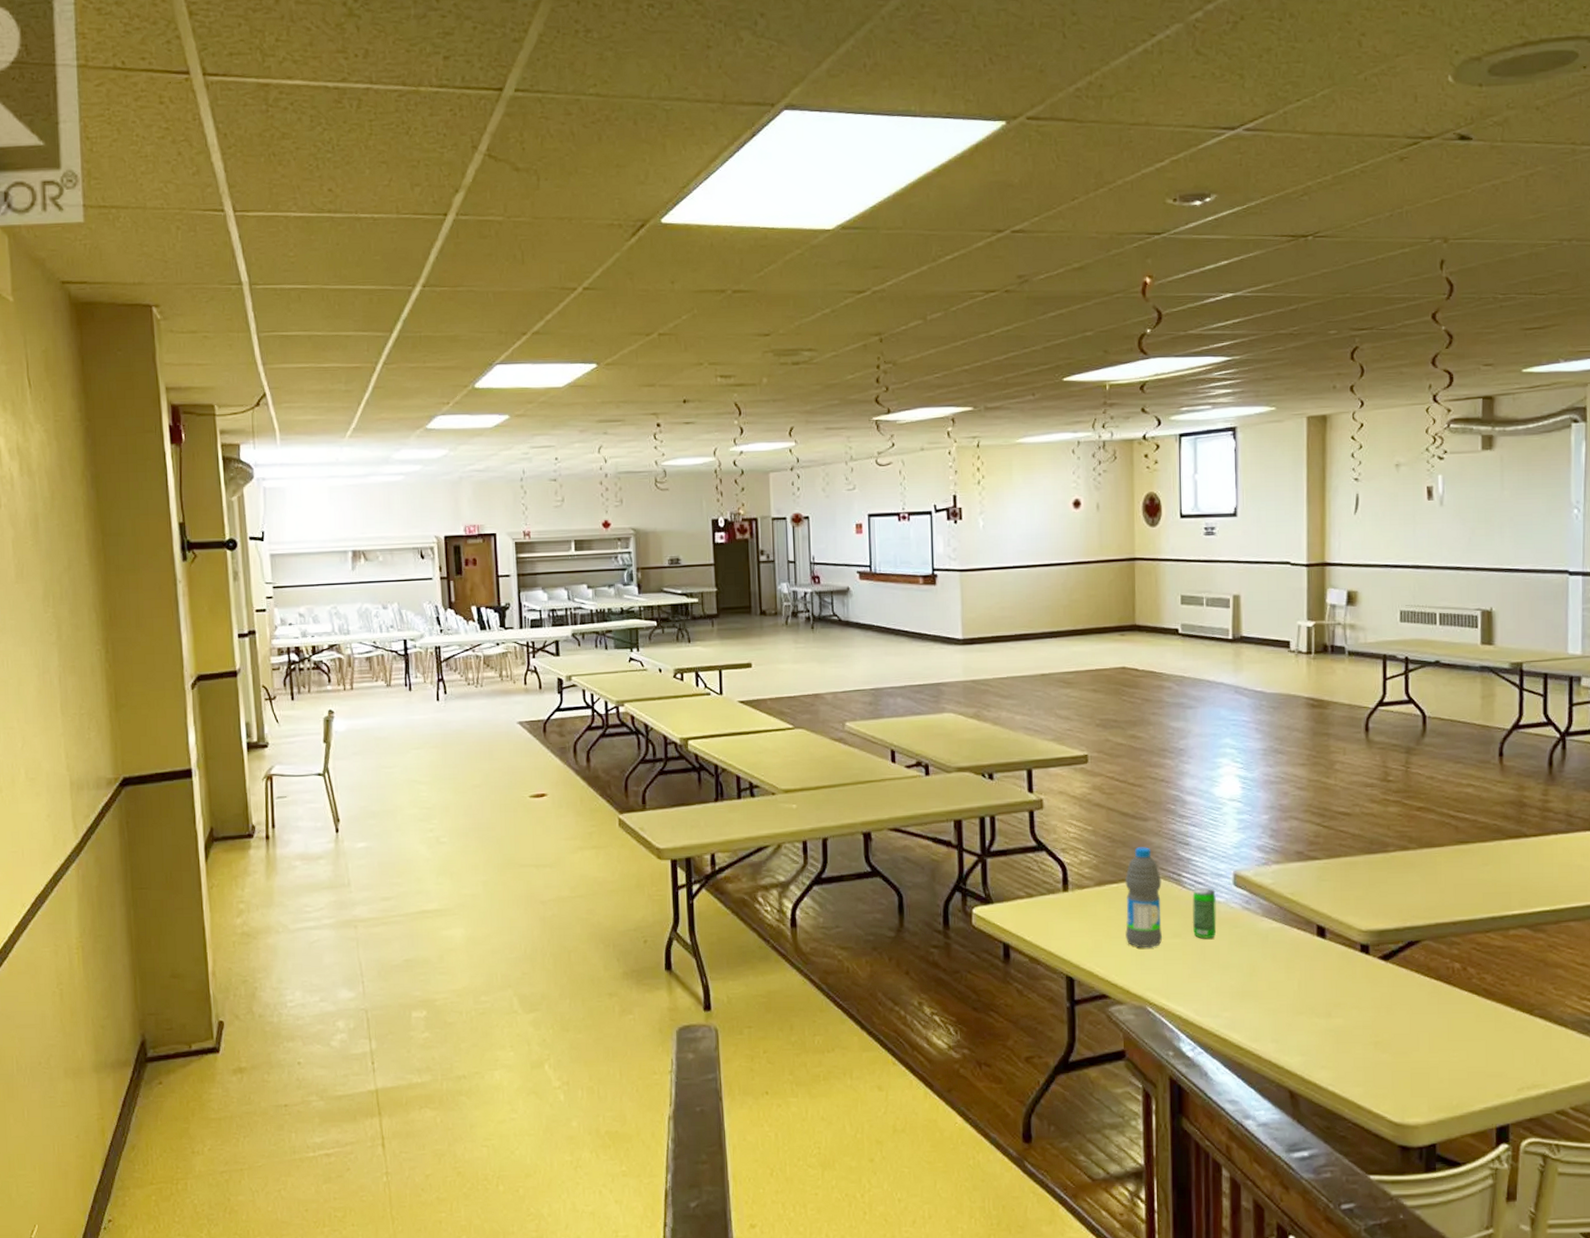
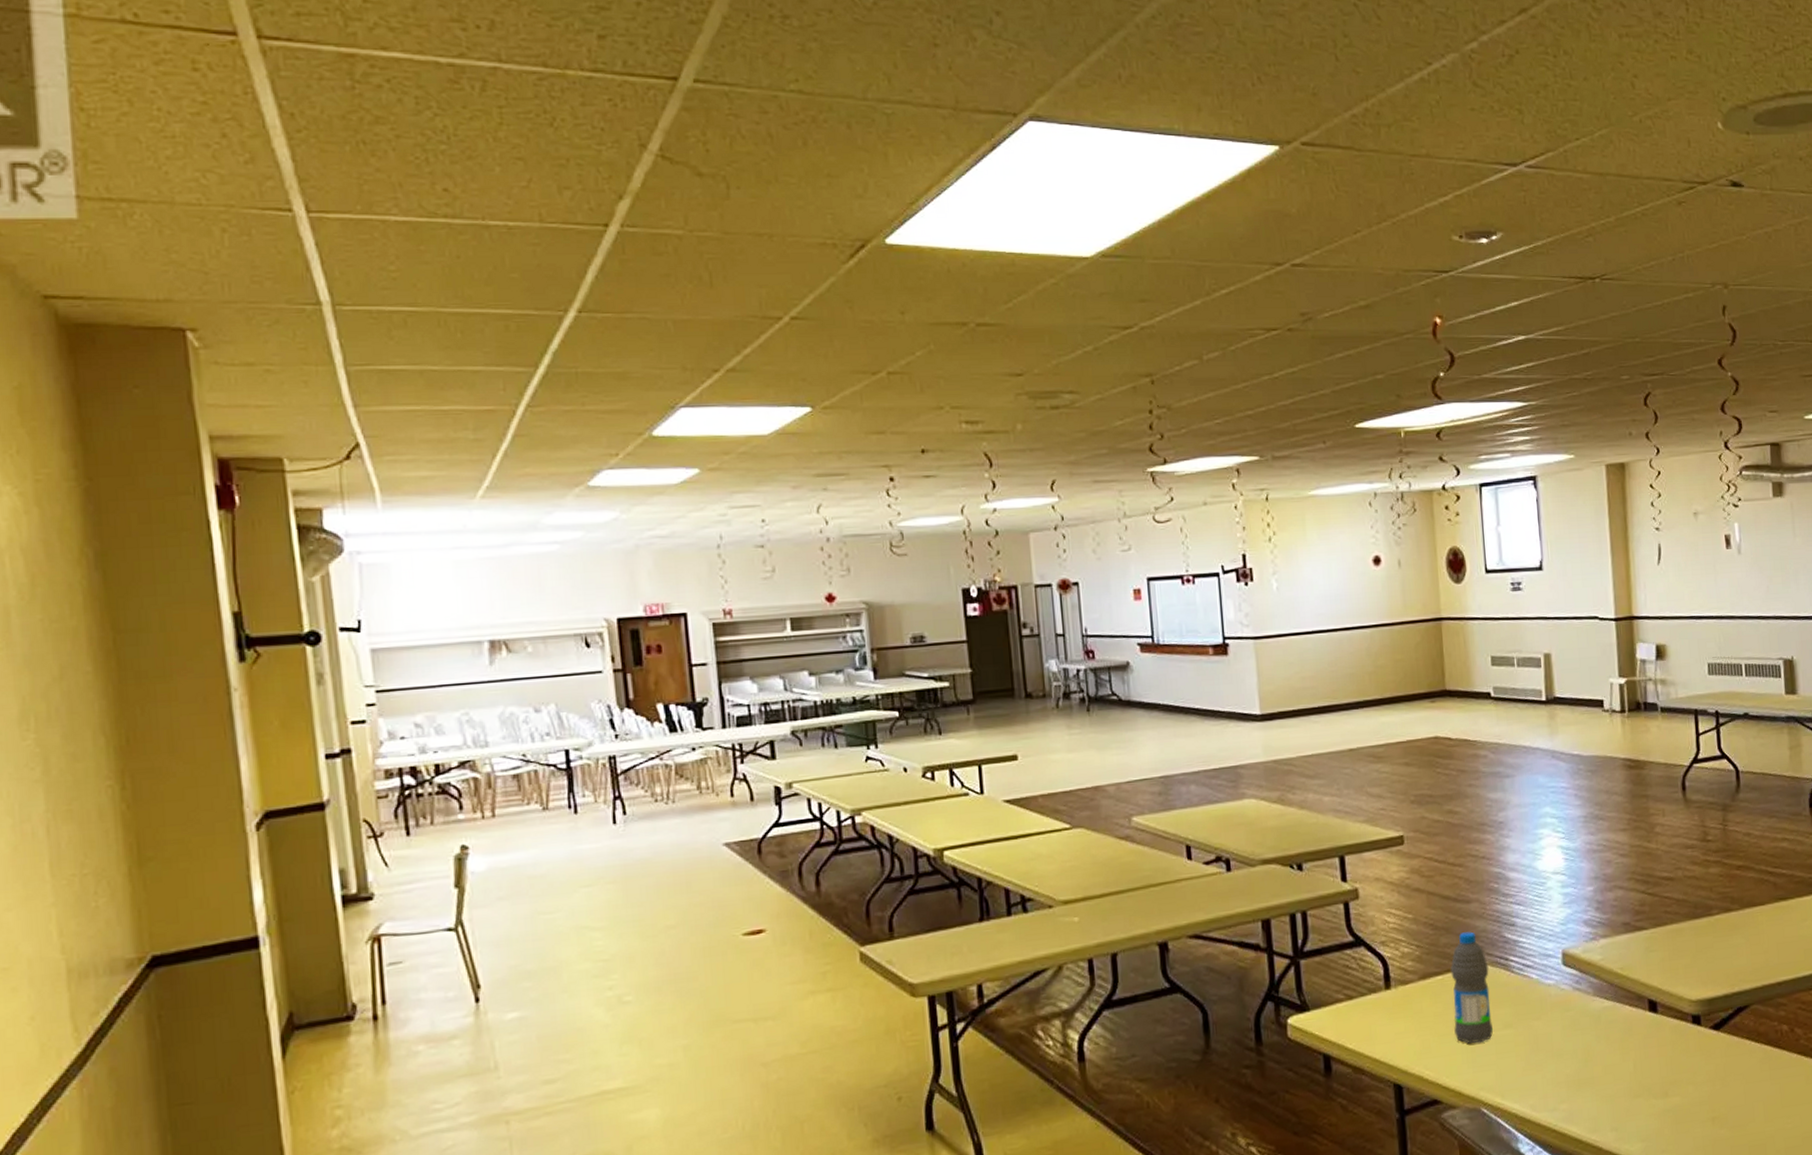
beverage can: present [1192,887,1217,939] -> none [1521,969,1549,1027]

